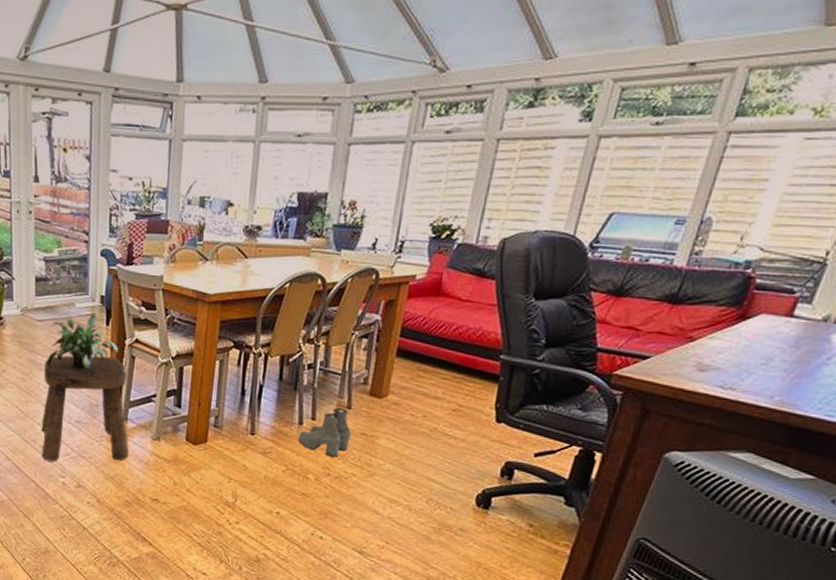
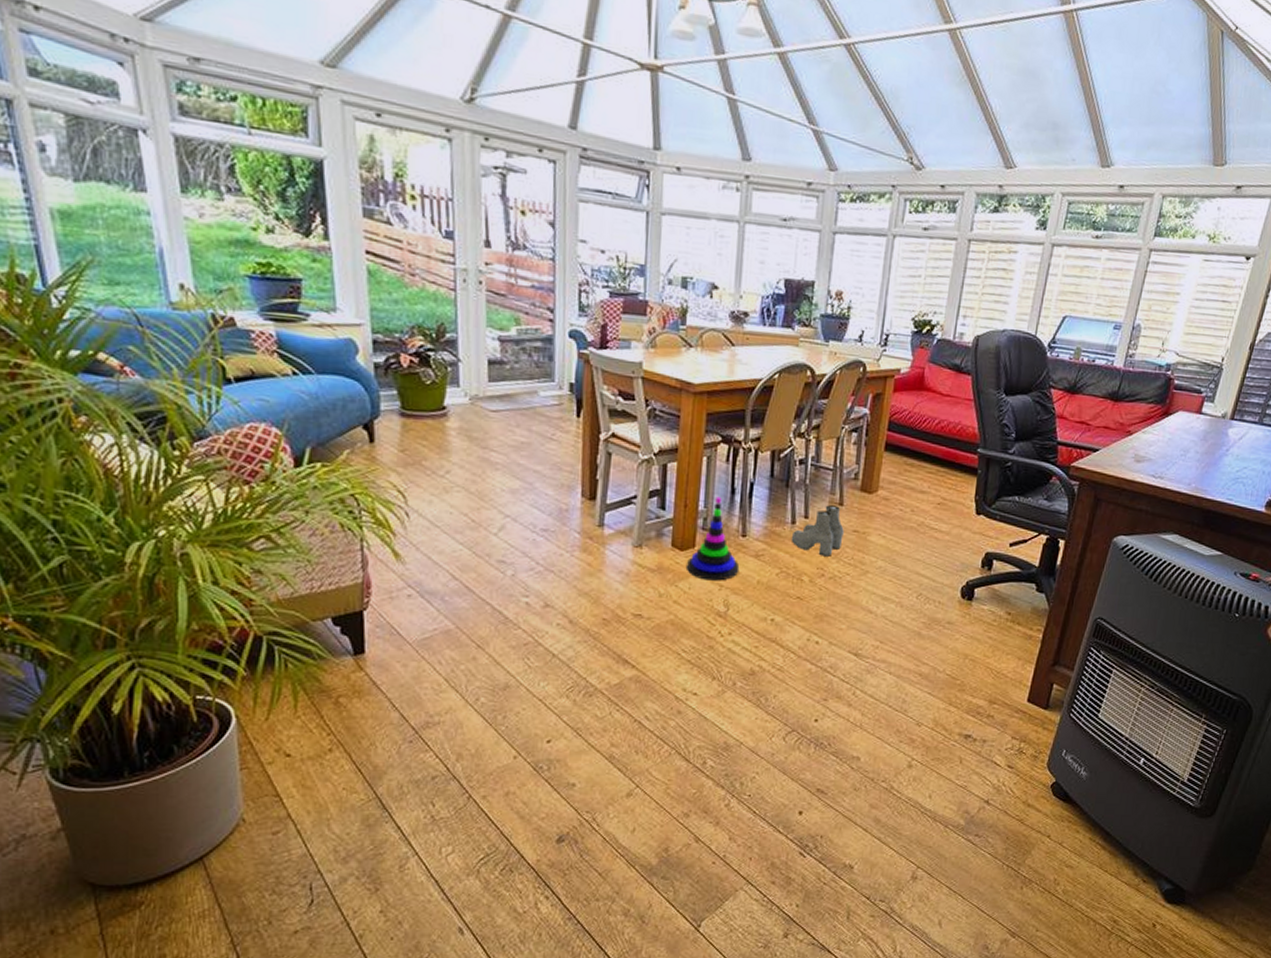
stool: present [41,355,129,462] -> none [497,452,607,579]
potted plant: present [47,314,119,369] -> none [505,404,592,468]
stacking toy: none [199,397,248,474] -> present [687,496,740,581]

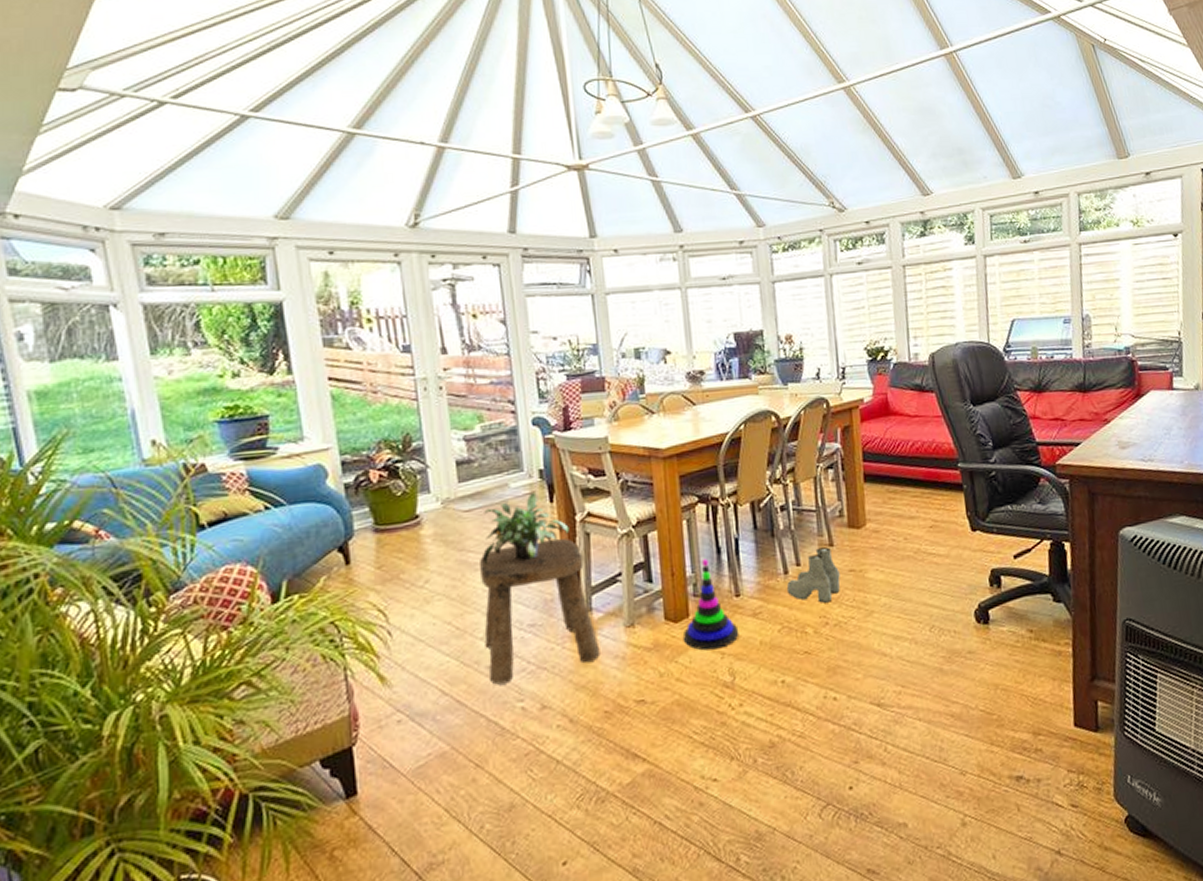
stool: none [497,452,607,579] -> present [480,538,600,685]
potted plant: none [505,404,592,468] -> present [483,492,570,566]

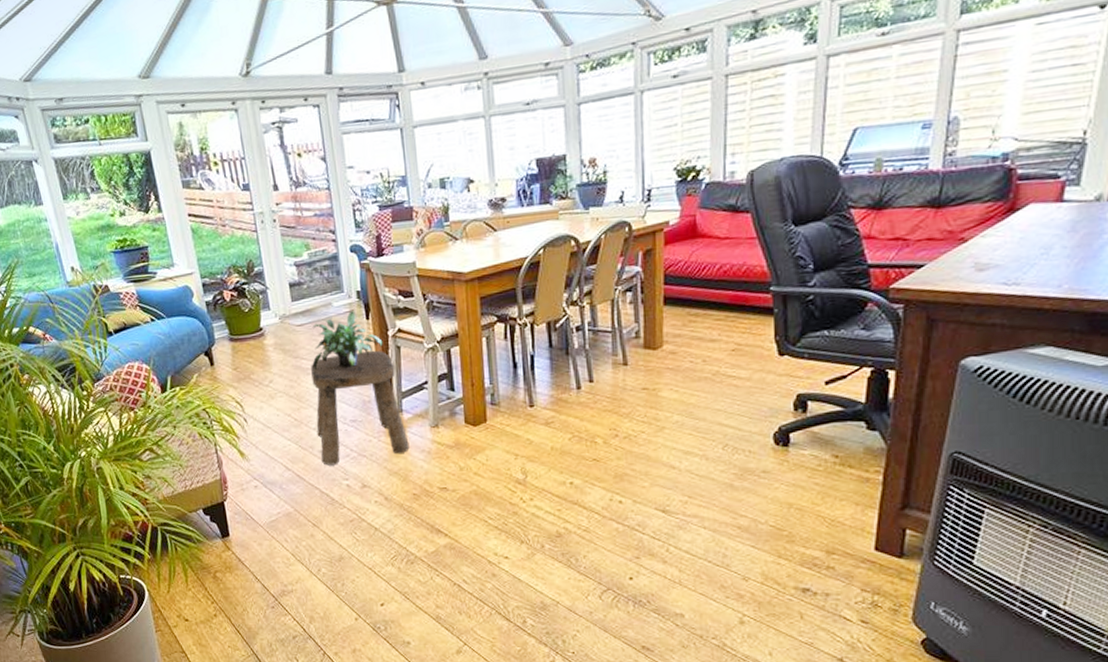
stacking toy: present [684,558,739,651] -> none [481,372,532,451]
boots: present [786,547,841,603] -> none [578,366,633,417]

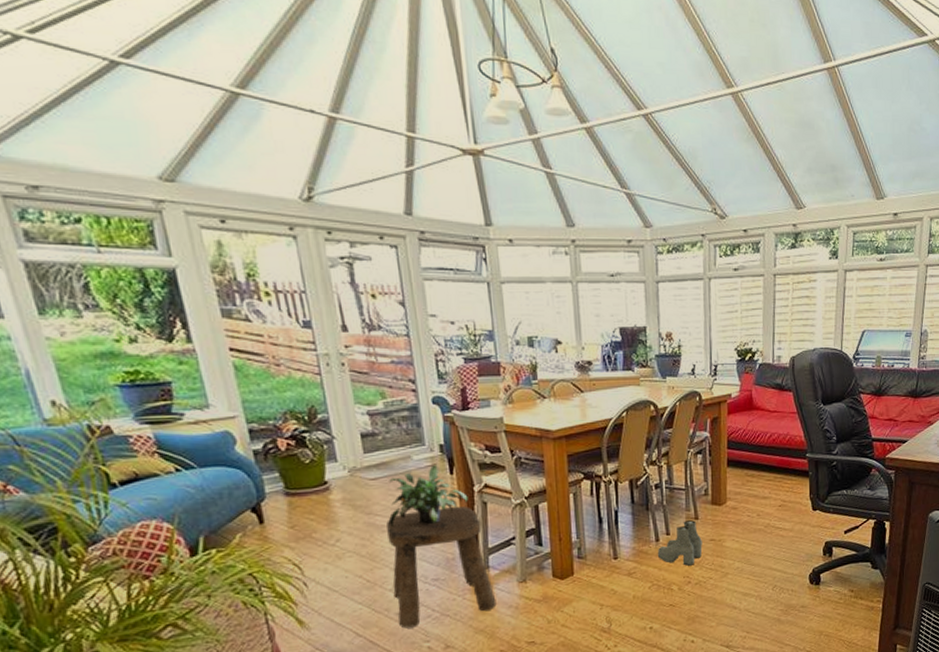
boots: none [578,366,633,417] -> present [657,520,703,566]

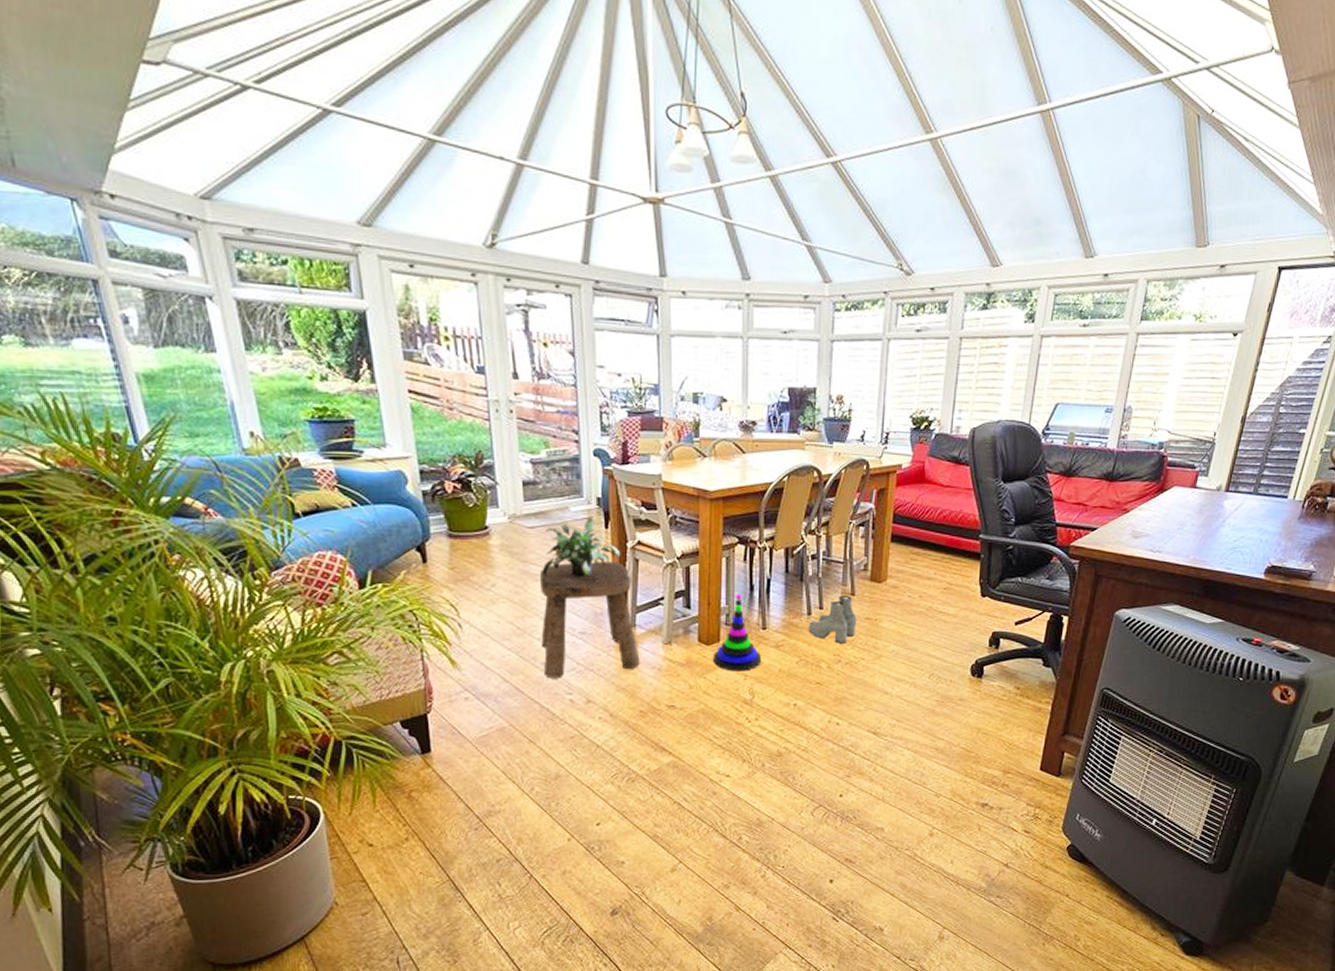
stacking toy: none [569,527,616,603] -> present [714,594,762,671]

